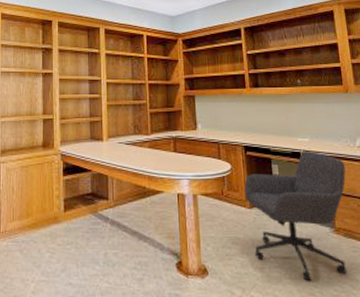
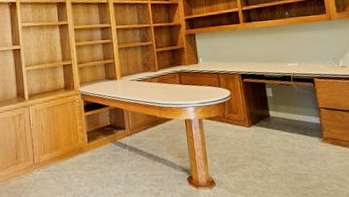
office chair: present [244,150,347,281] -> none [242,73,335,184]

